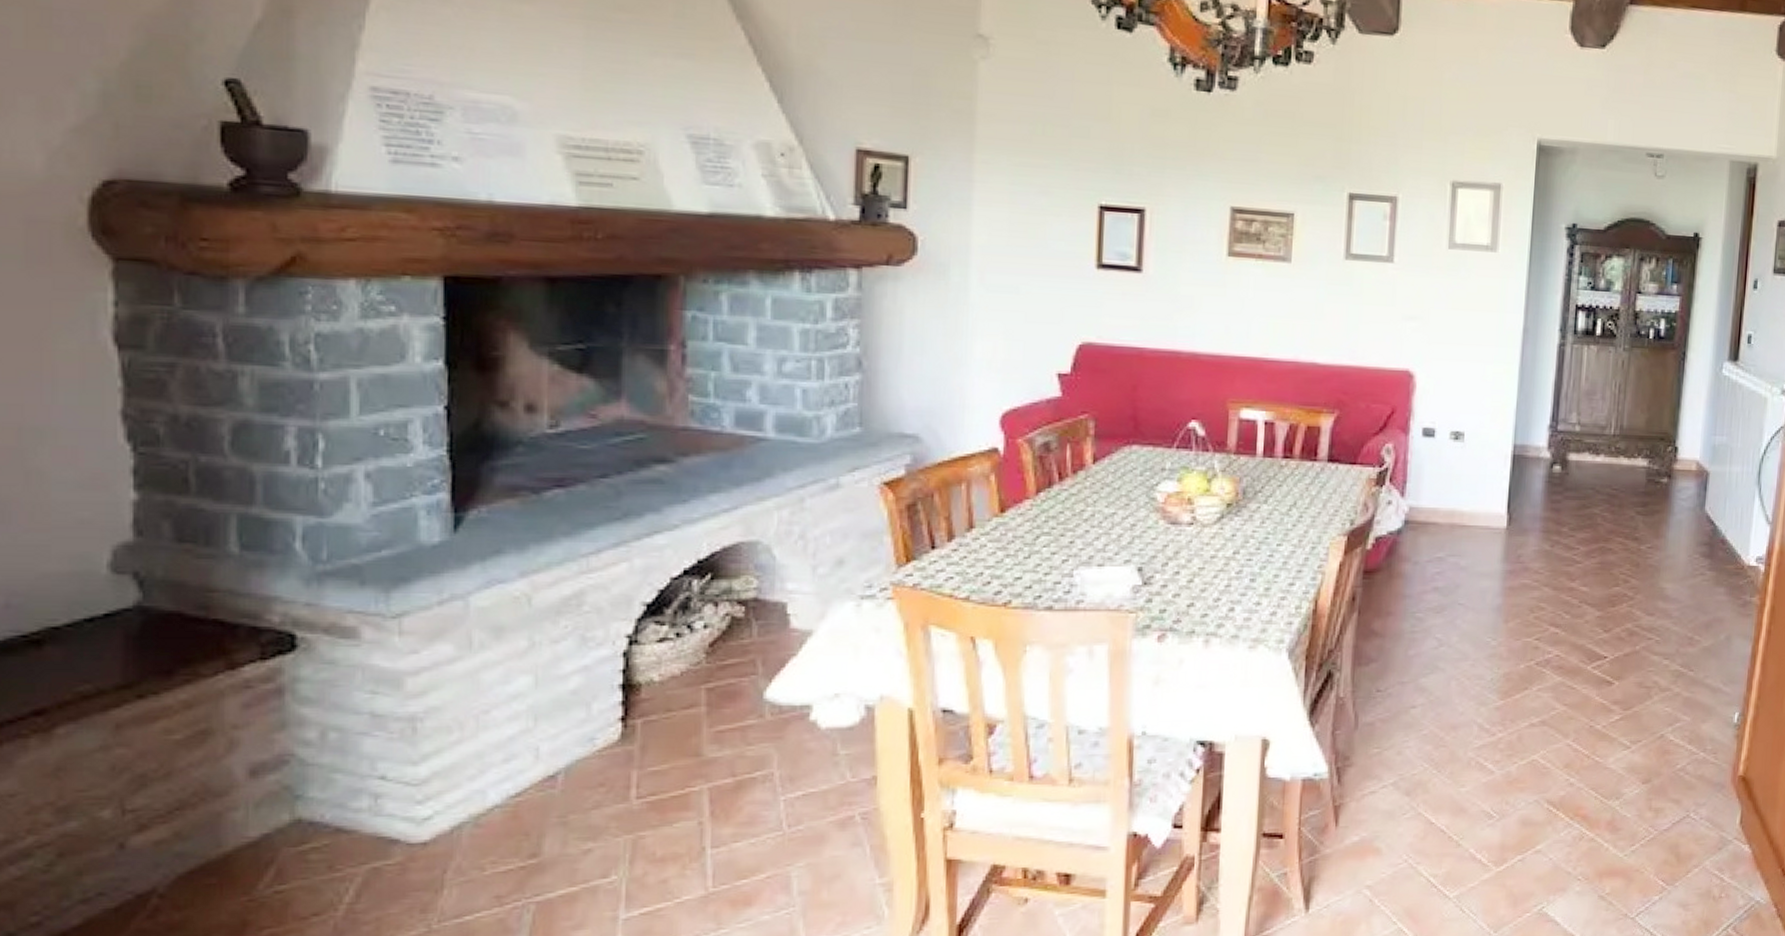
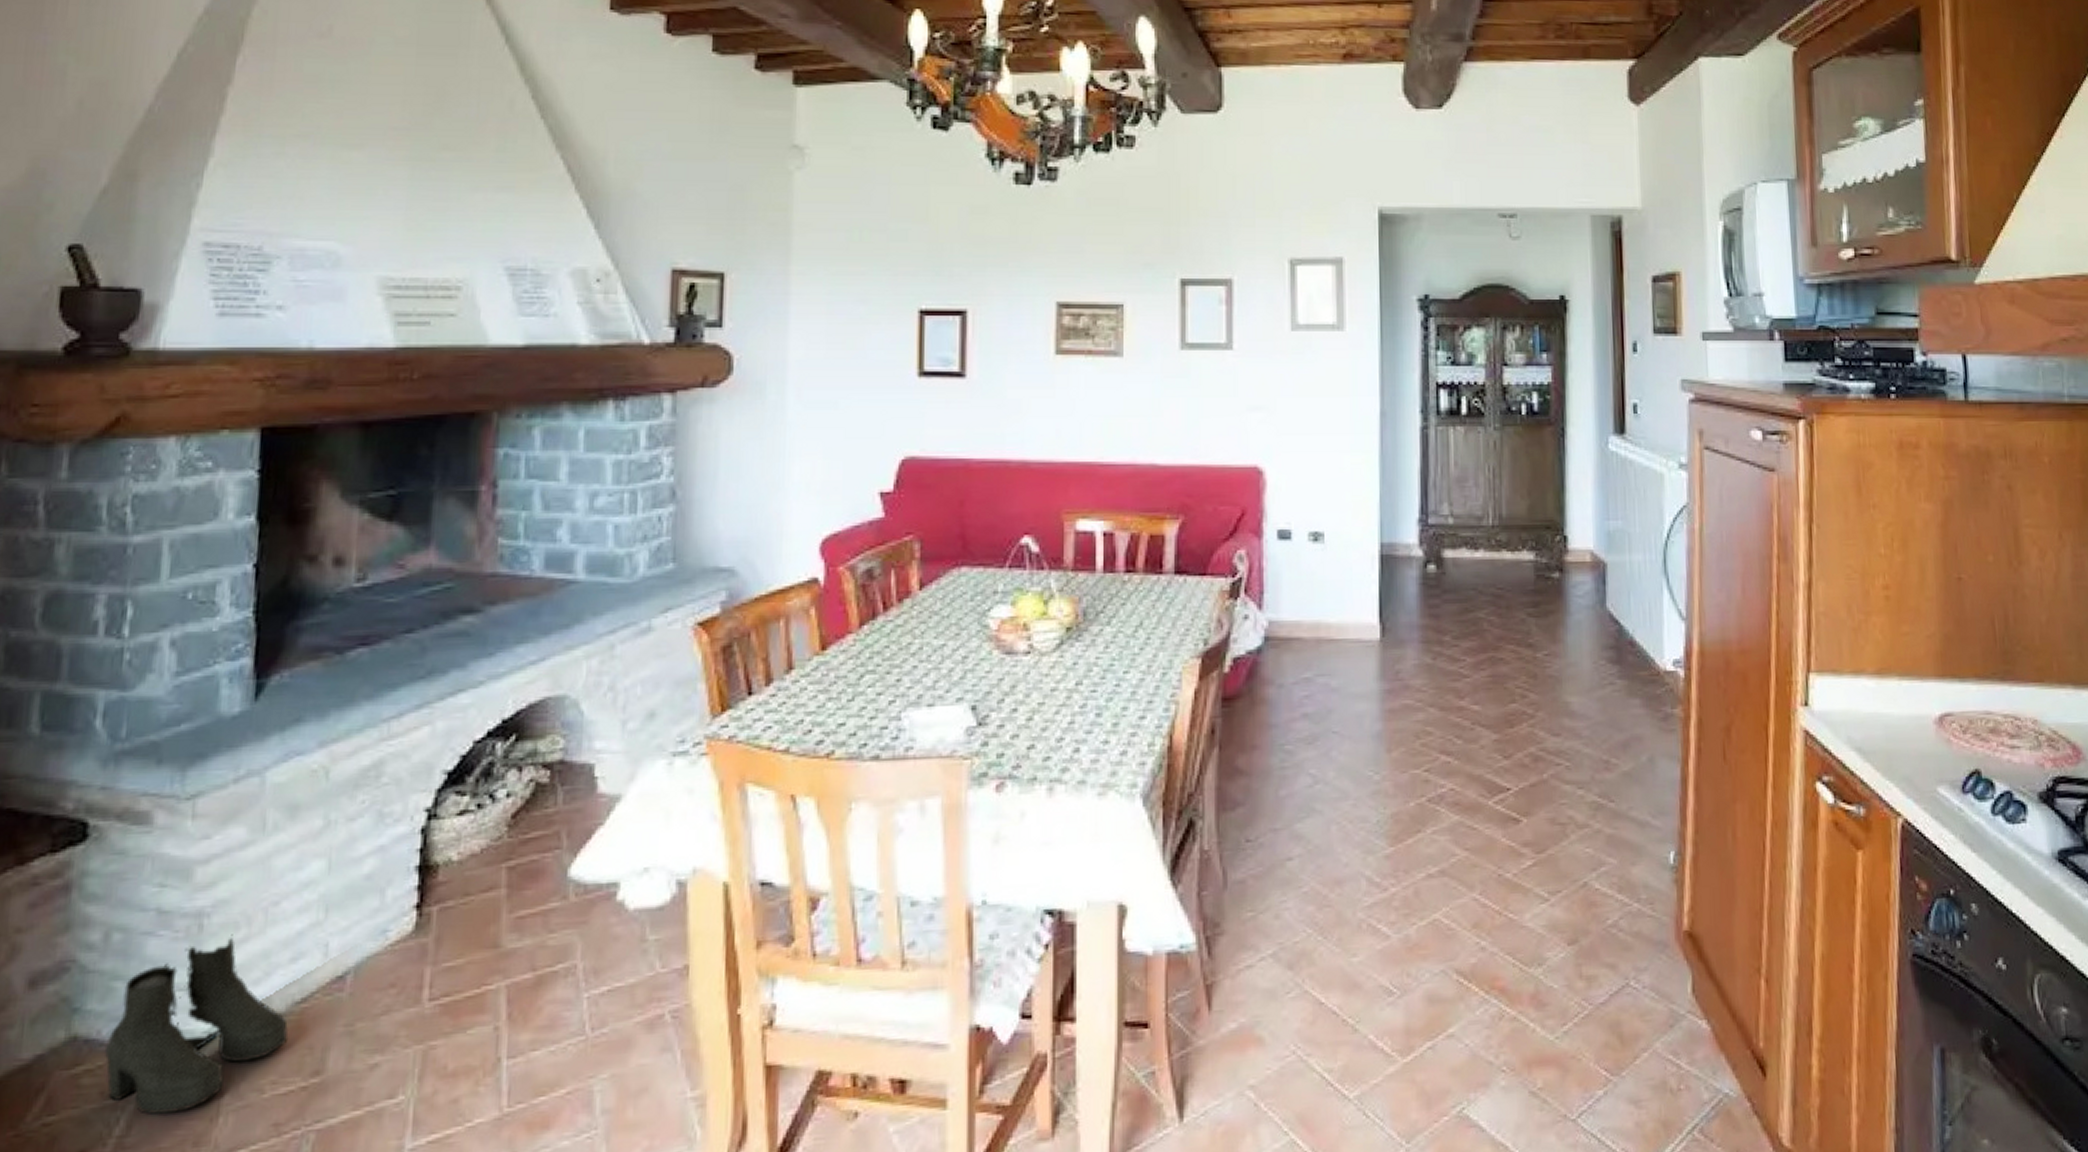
boots: none [330,737,506,886] -> present [105,934,289,1115]

